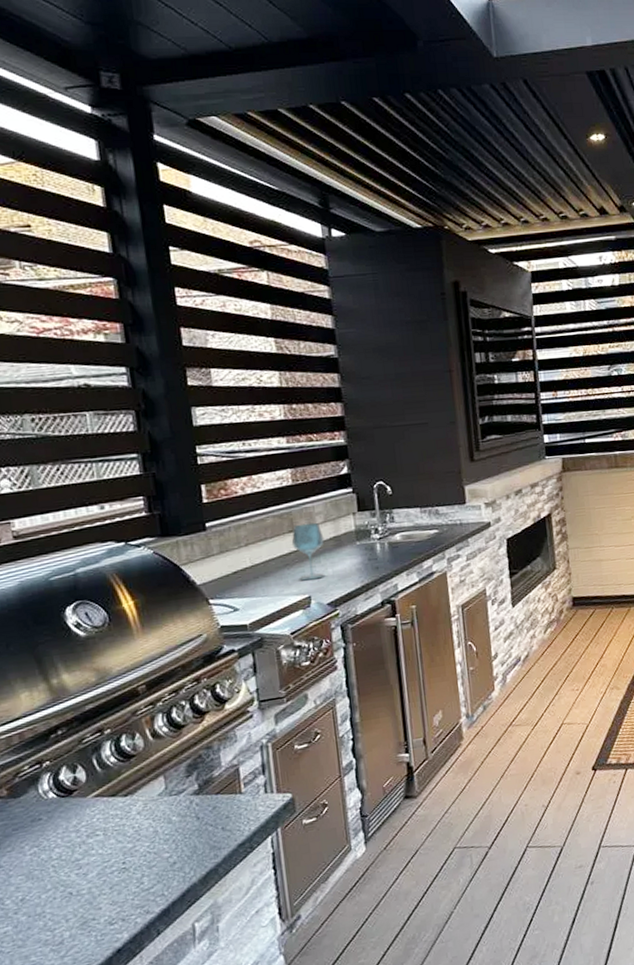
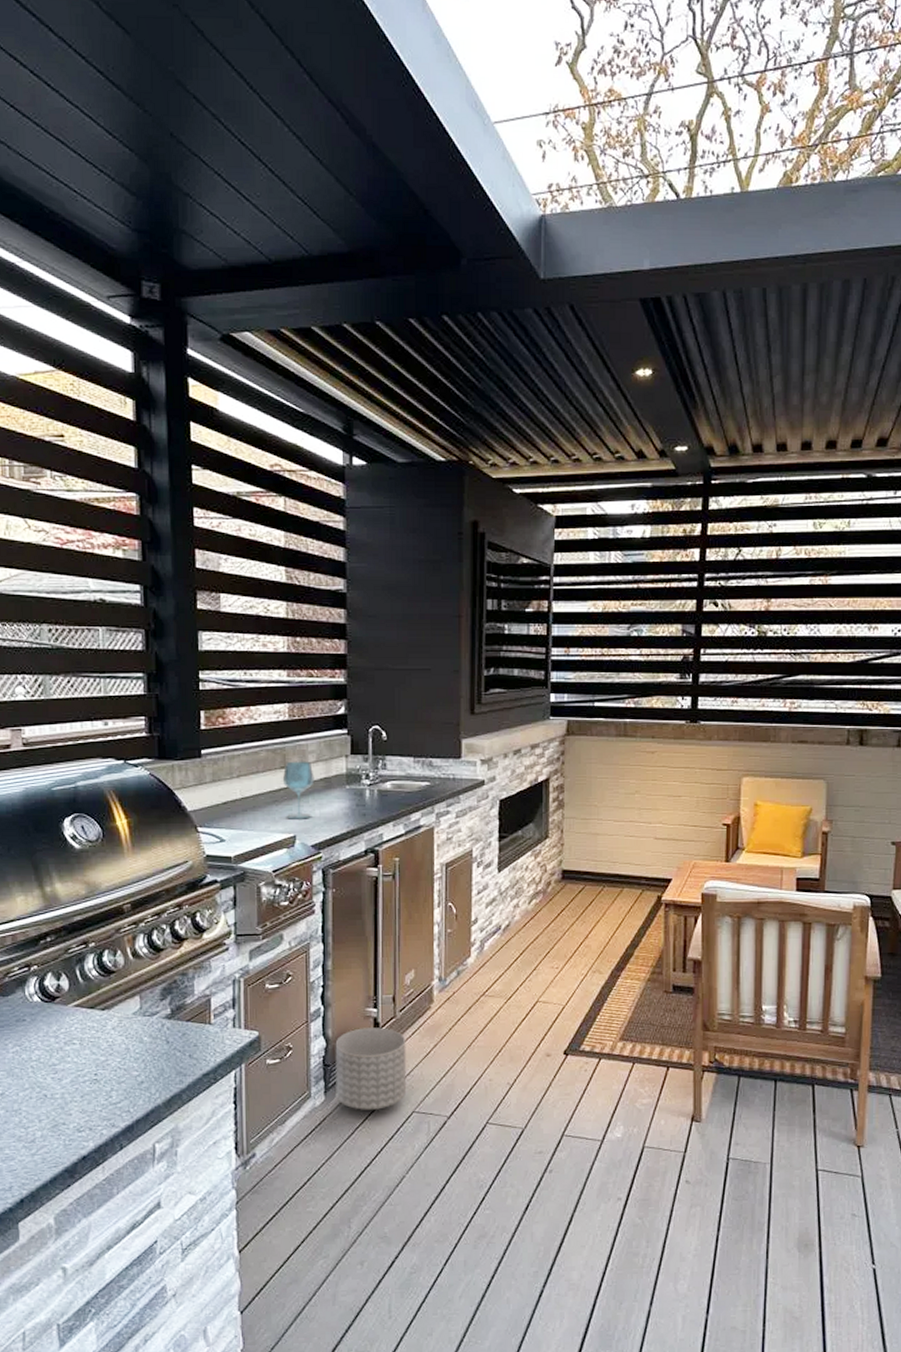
planter: none [370,770,446,855] -> present [335,1027,407,1111]

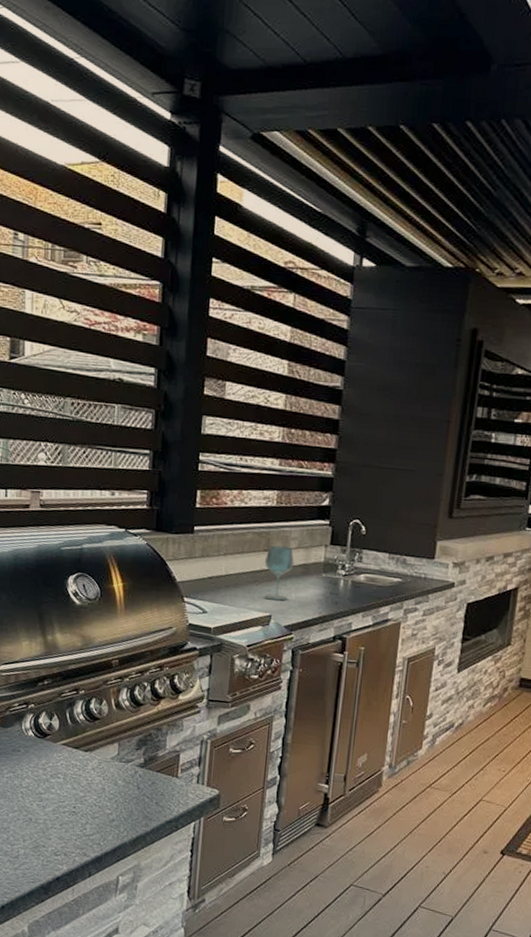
planter: present [335,1027,407,1111] -> none [282,800,352,879]

